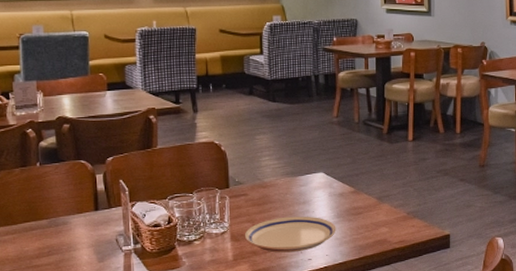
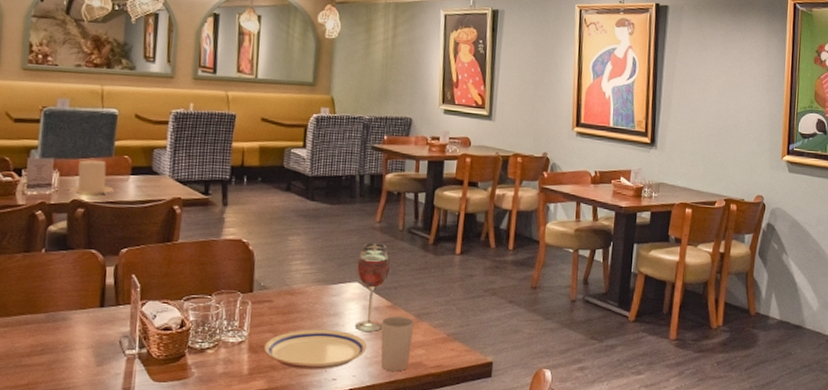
candle: none [54,80,93,112] -> present [69,160,113,196]
wineglass: none [320,136,350,215] -> present [355,243,390,331]
cup: none [347,200,377,249] -> present [381,316,414,372]

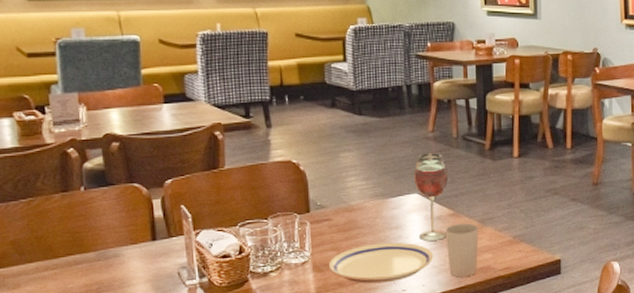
candle: present [69,160,113,196] -> none [100,91,147,129]

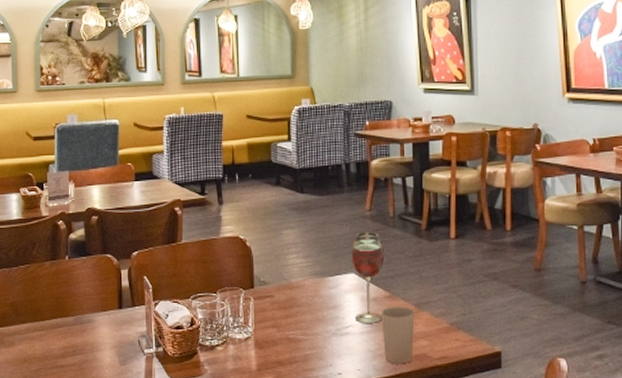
plate: present [329,242,434,284] -> none [270,323,369,365]

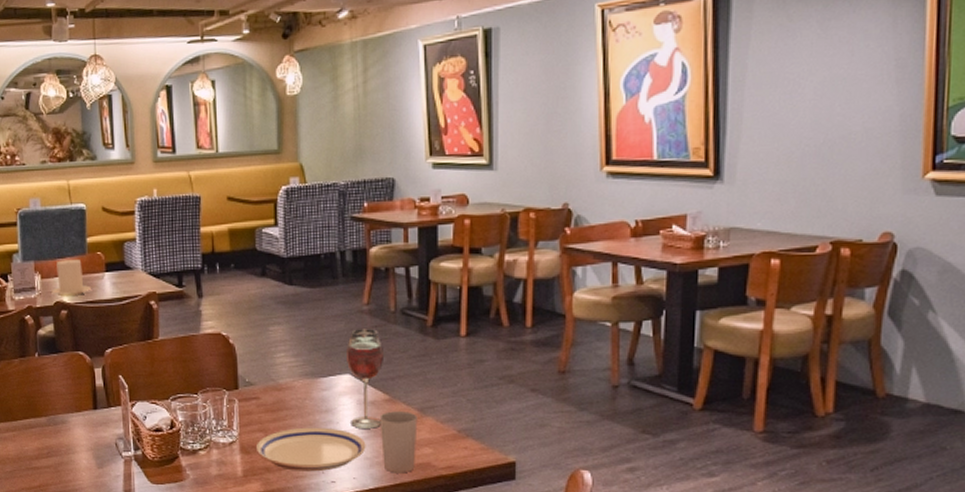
candle: none [84,170,121,204] -> present [51,260,91,297]
plate: none [270,323,369,365] -> present [257,427,366,472]

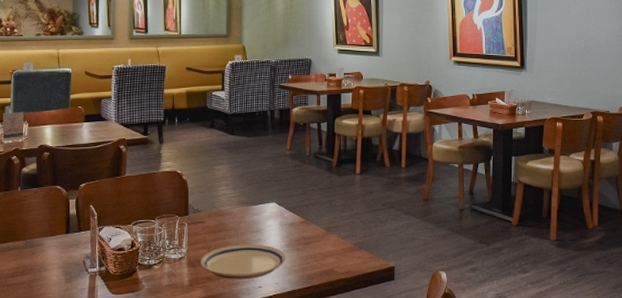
candle: present [51,260,91,297] -> none [37,112,71,141]
wineglass: present [347,329,383,429] -> none [273,168,300,244]
cup: present [379,411,418,474] -> none [296,231,325,278]

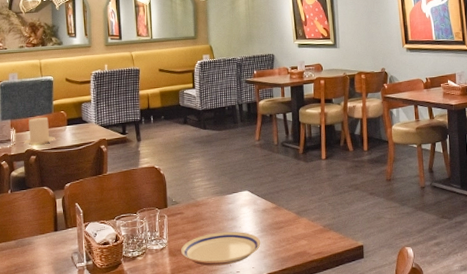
candle: none [37,112,71,141] -> present [24,117,55,146]

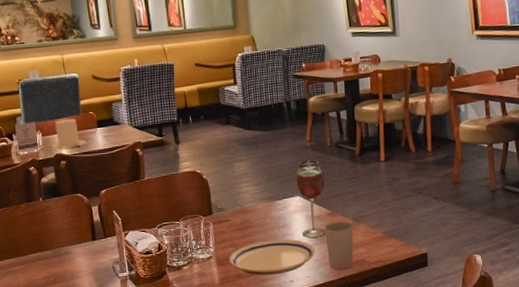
wineglass: none [245,157,272,230] -> present [296,160,327,238]
cup: none [269,215,296,261] -> present [324,221,354,270]

